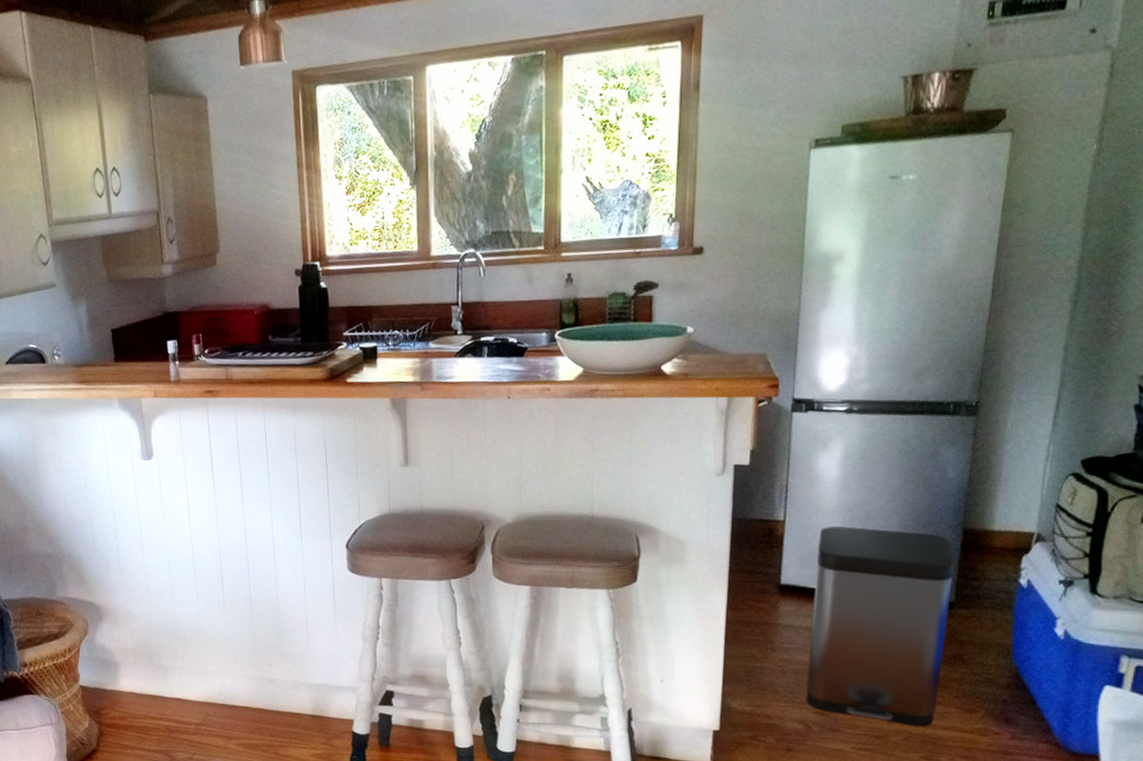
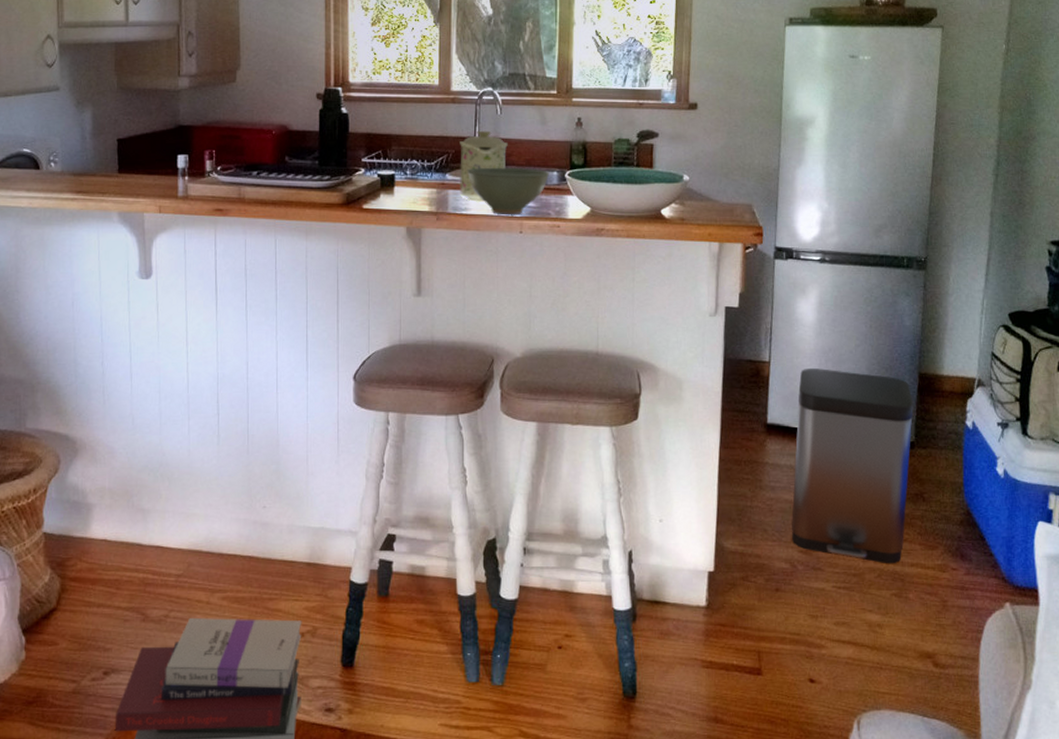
mug: none [442,294,493,369] -> present [460,130,508,202]
bowl: none [451,331,539,380] -> present [467,167,550,214]

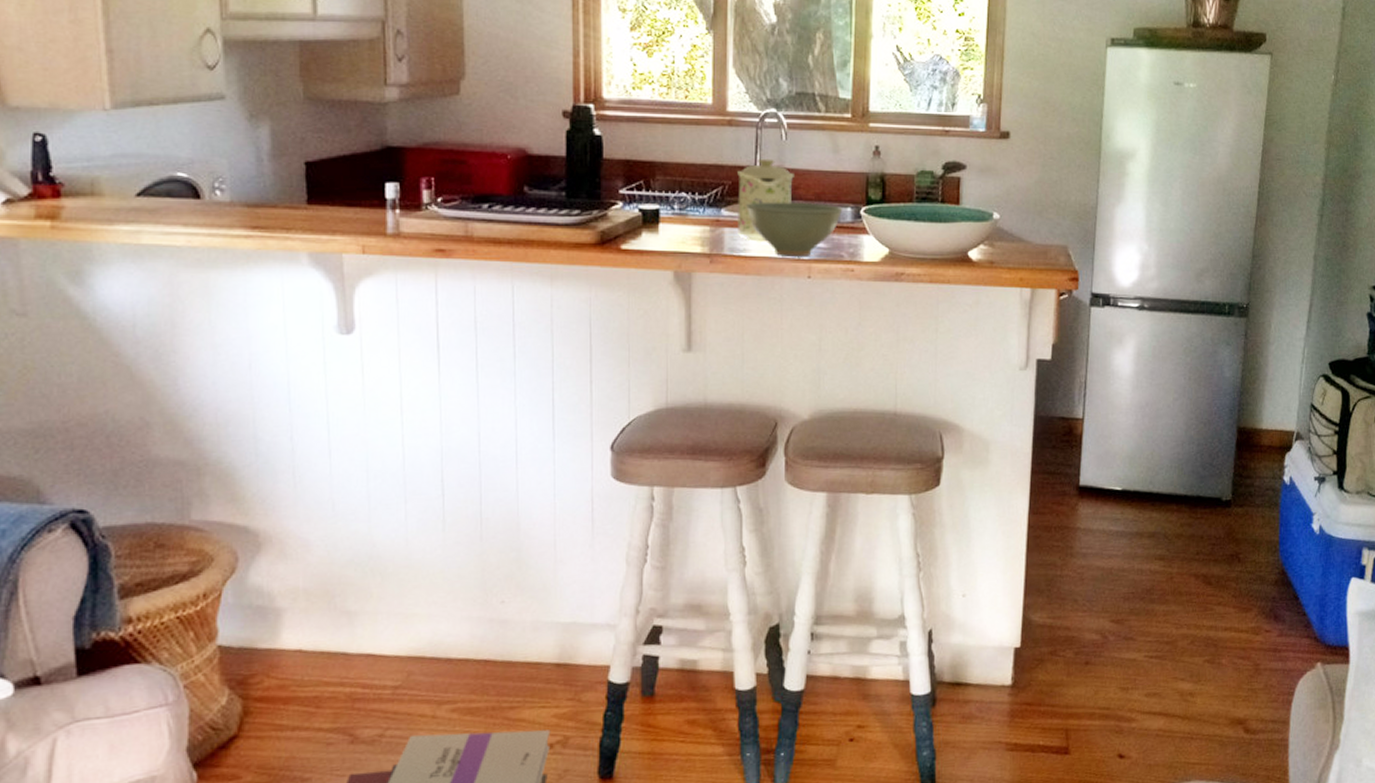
pedal bin: present [791,368,914,563] -> none [1102,425,1231,629]

